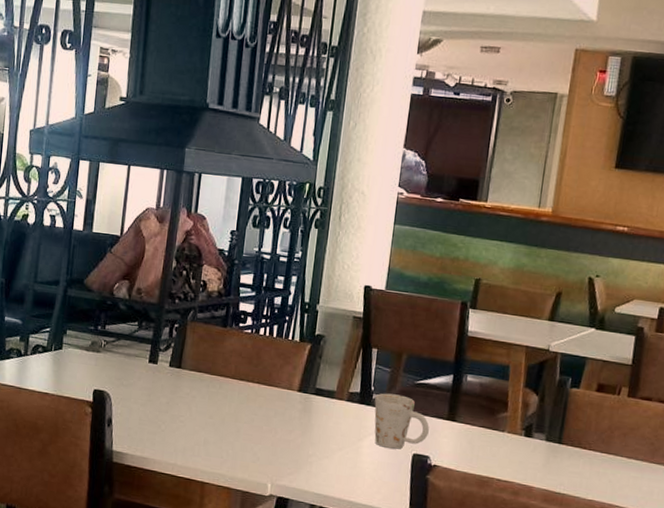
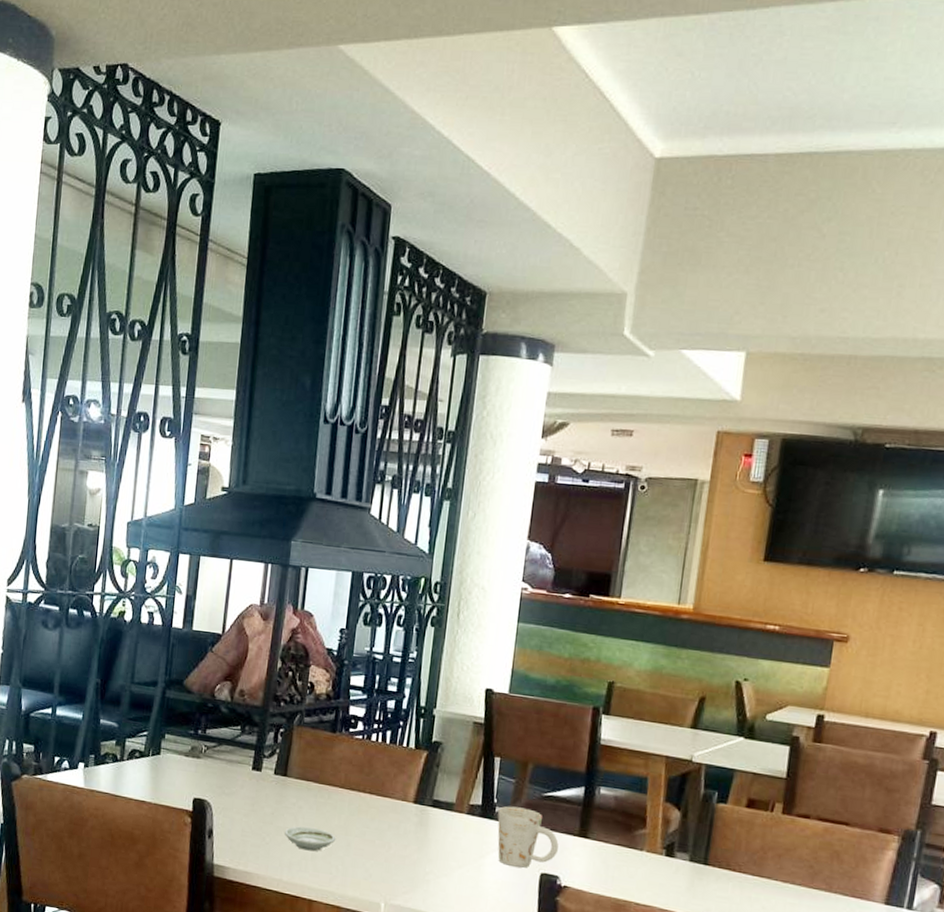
saucer: none [178,414,227,438] -> present [284,826,336,852]

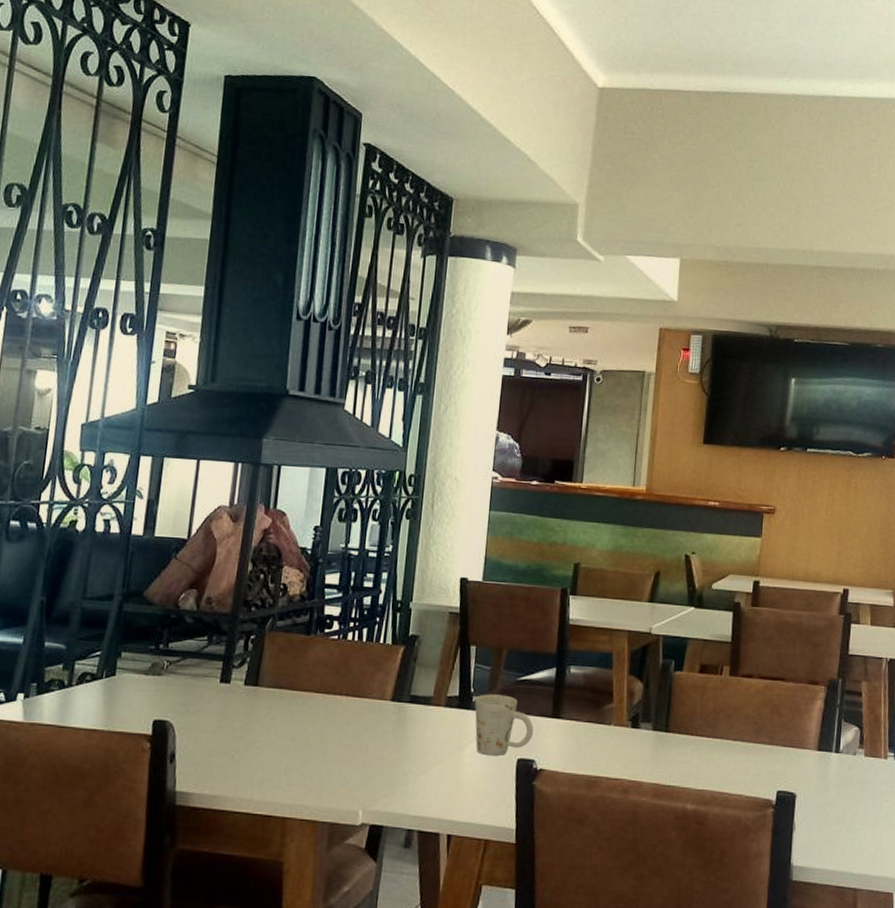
saucer: present [284,826,336,852] -> none [254,737,311,764]

